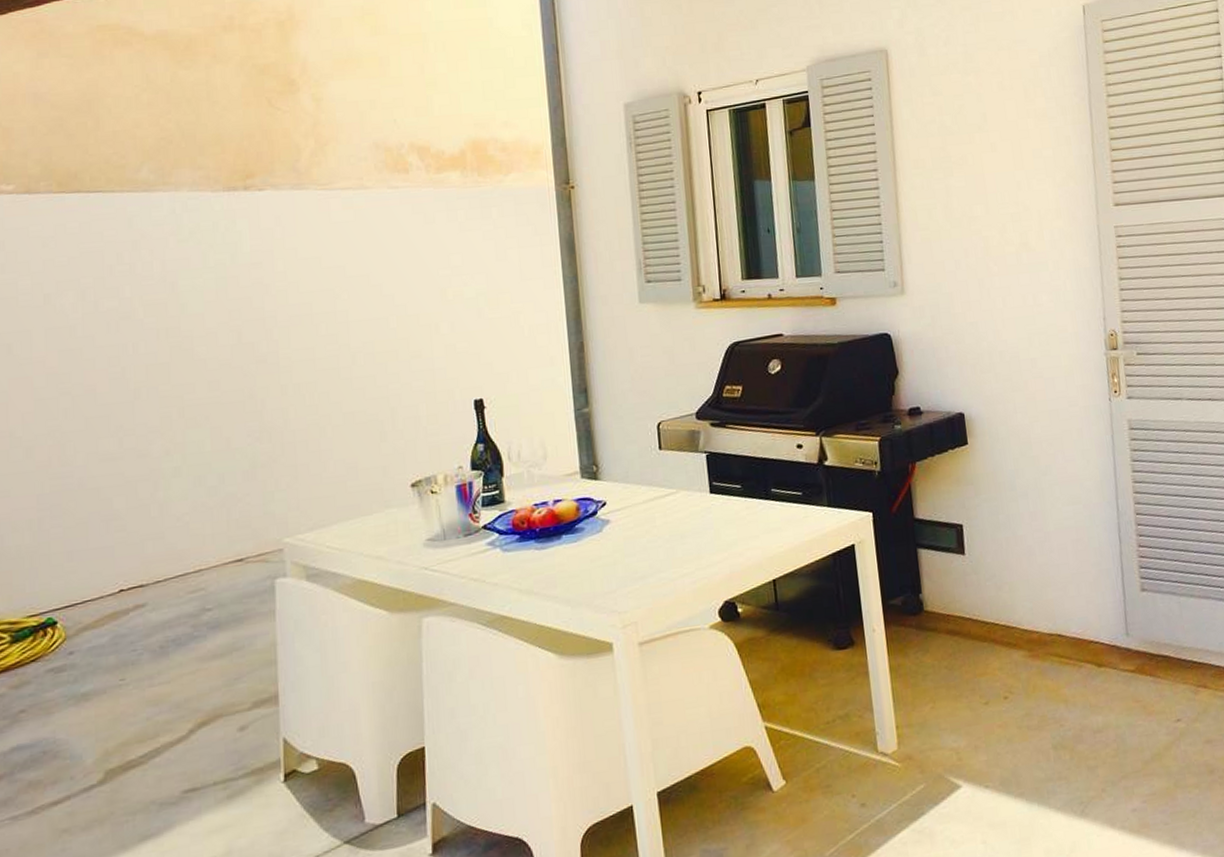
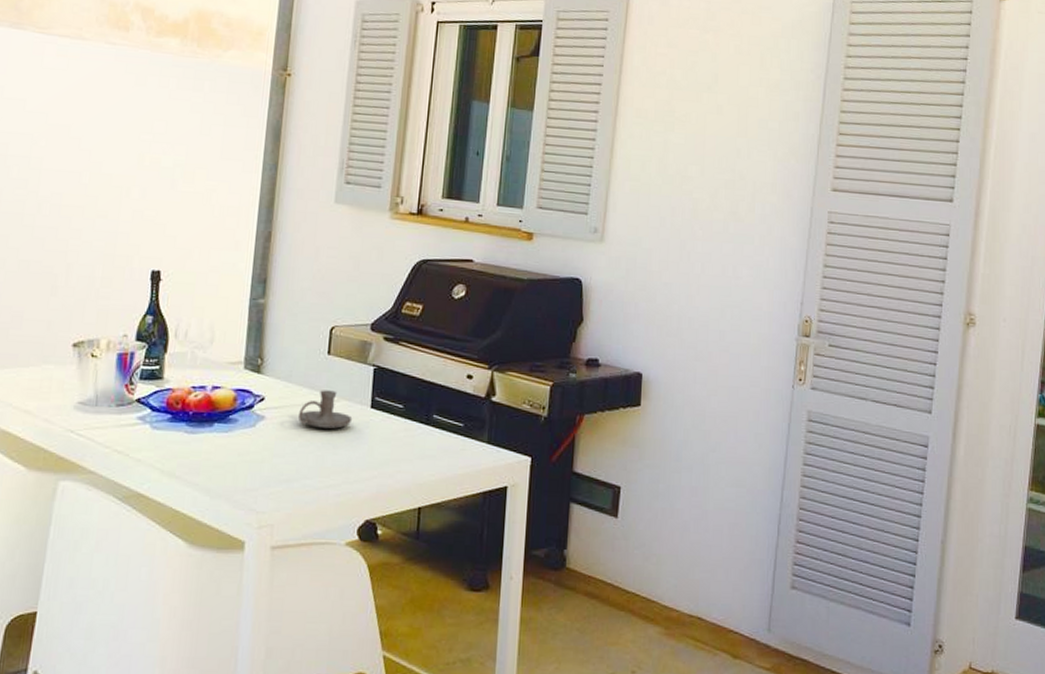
candle holder: none [642,483,695,522] -> present [299,390,353,429]

